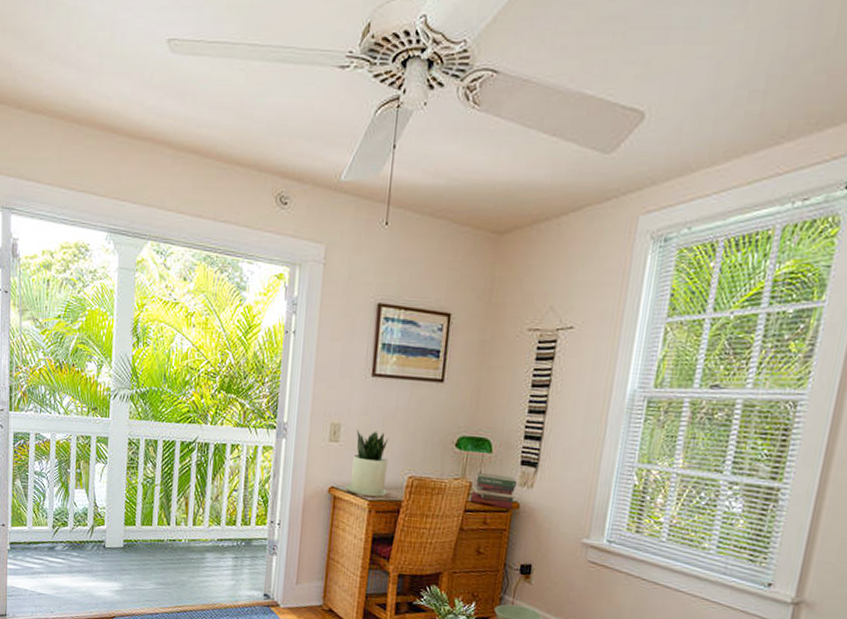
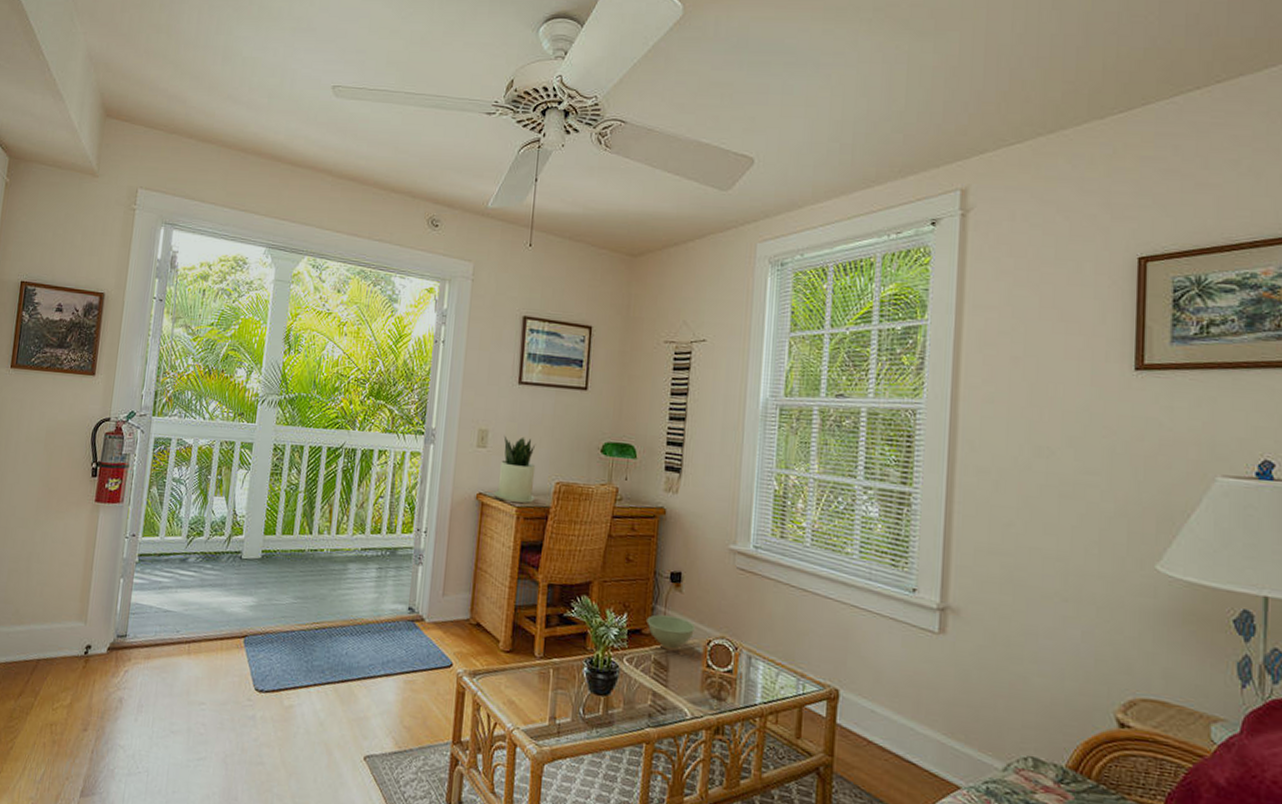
books: present [470,472,518,510] -> none [617,477,663,515]

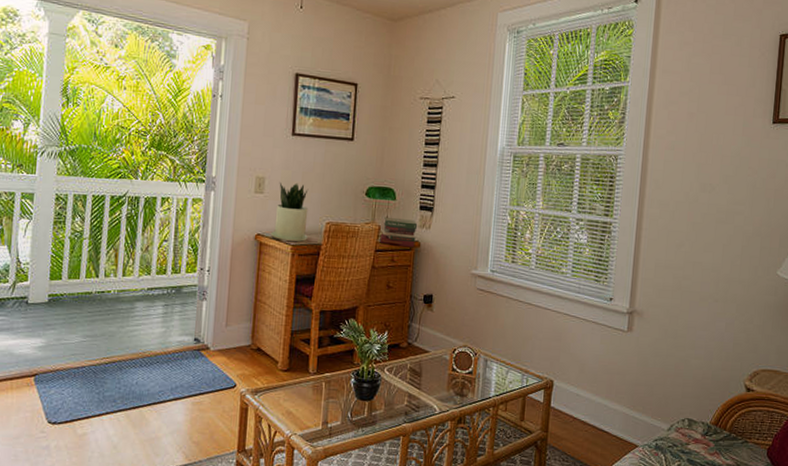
books: none [617,477,663,515] -> present [379,216,418,248]
bowl: present [647,614,696,651] -> none [404,331,444,360]

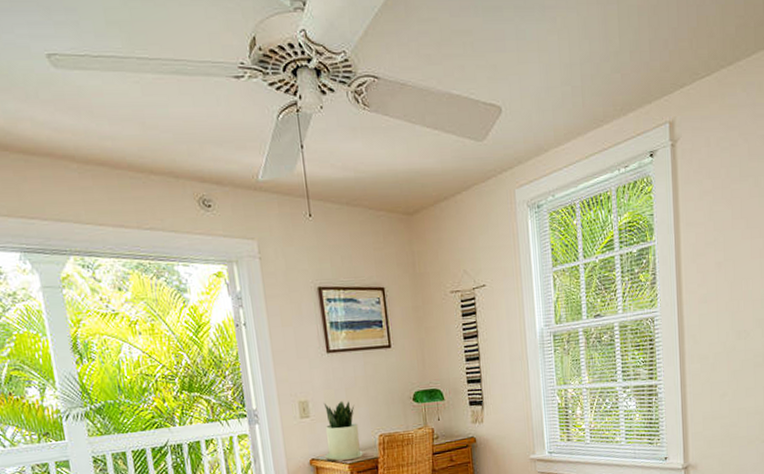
books: present [379,216,418,248] -> none [435,417,471,447]

